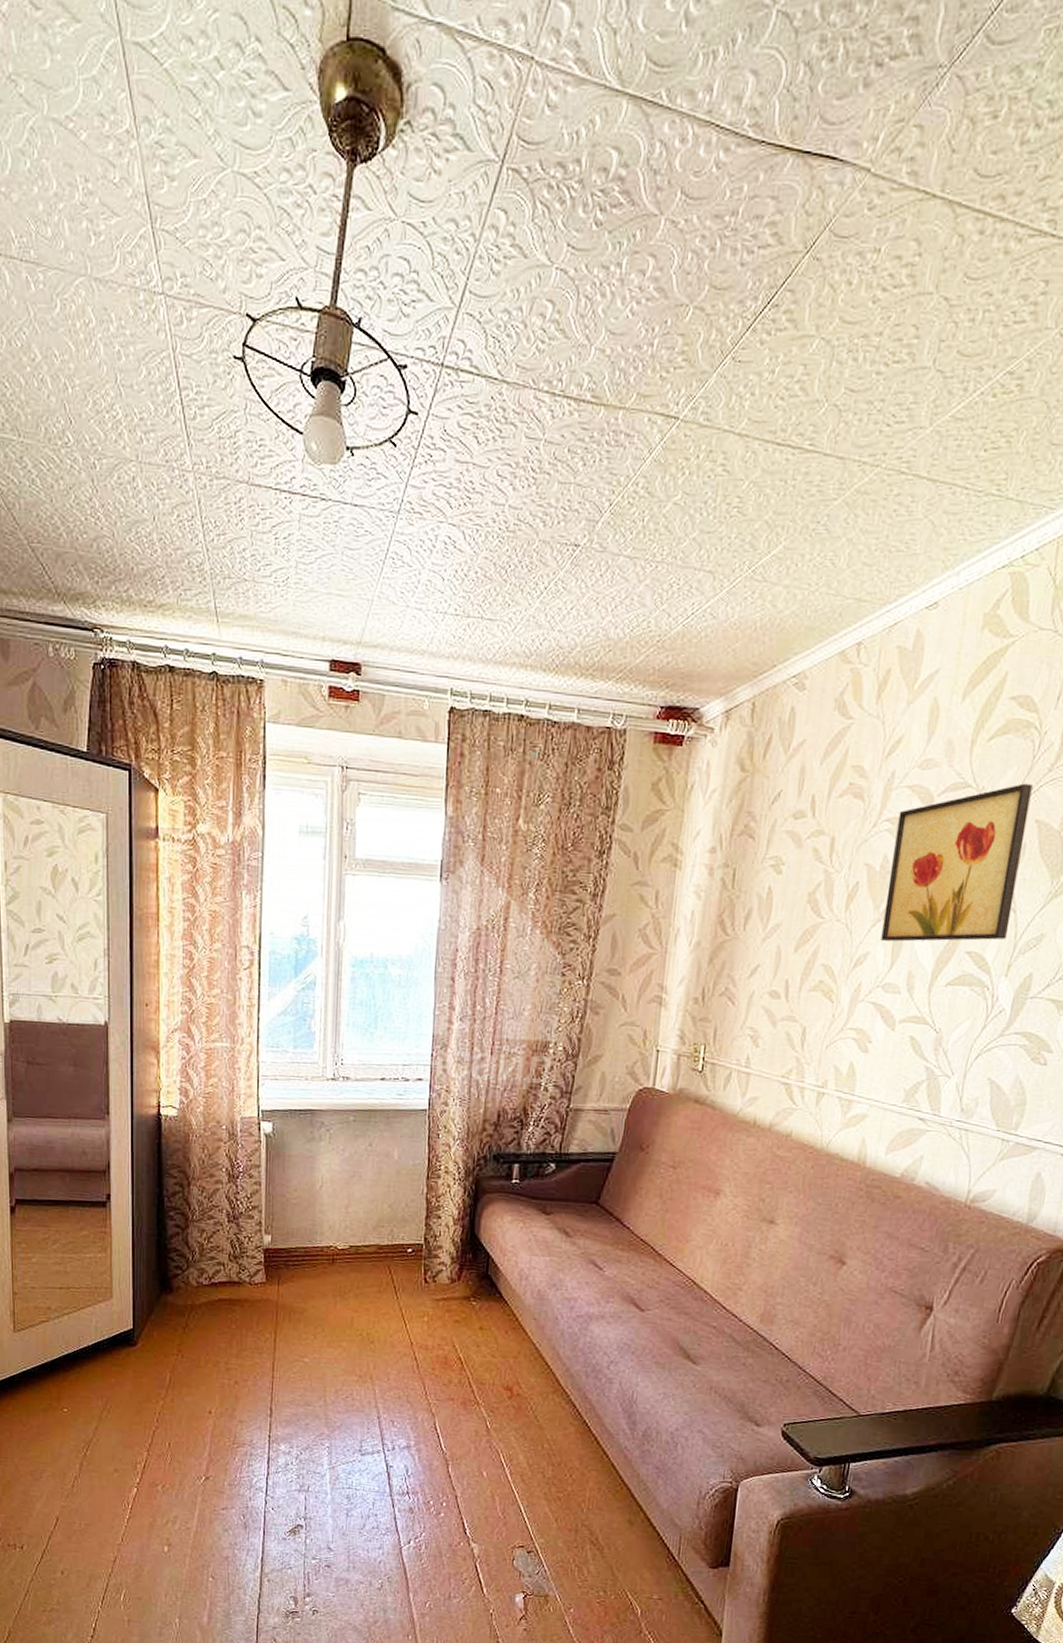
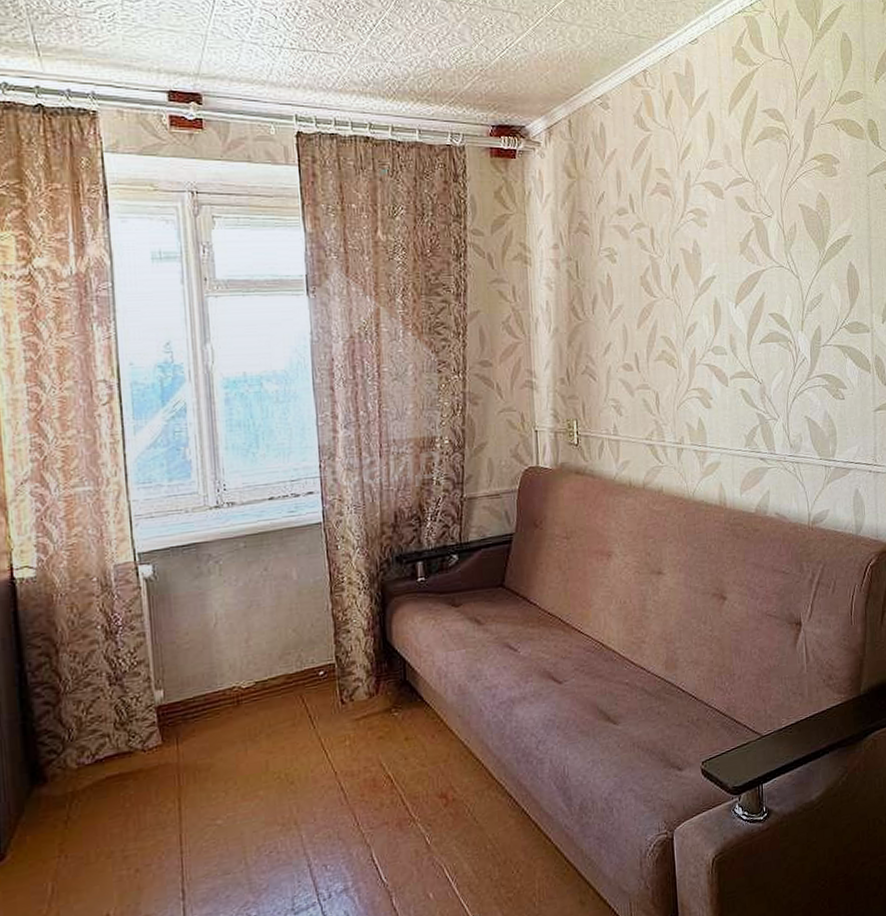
wall art: present [881,783,1033,942] -> none [699,176,797,311]

